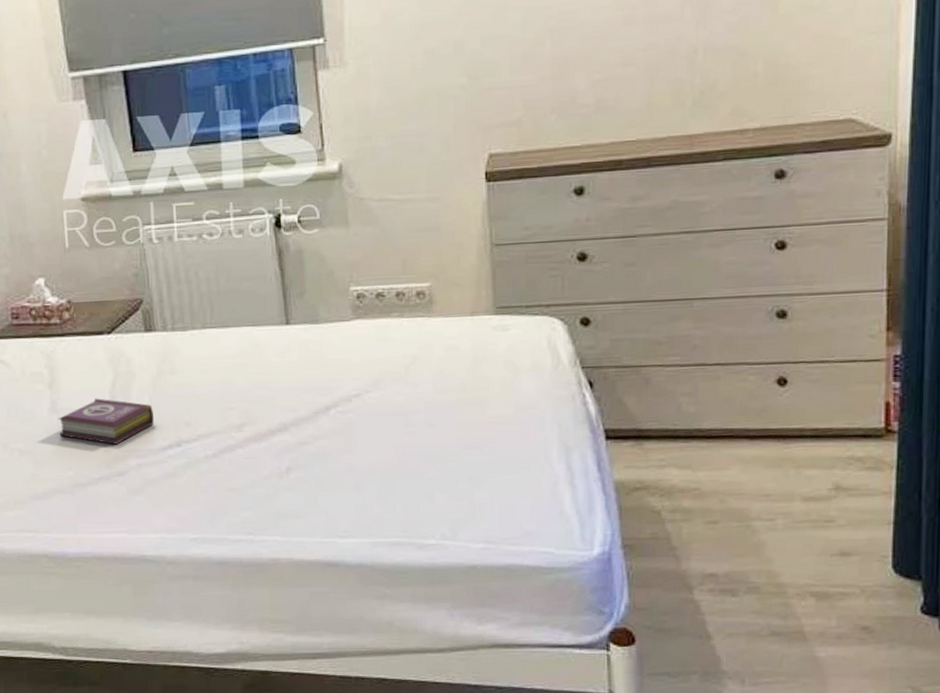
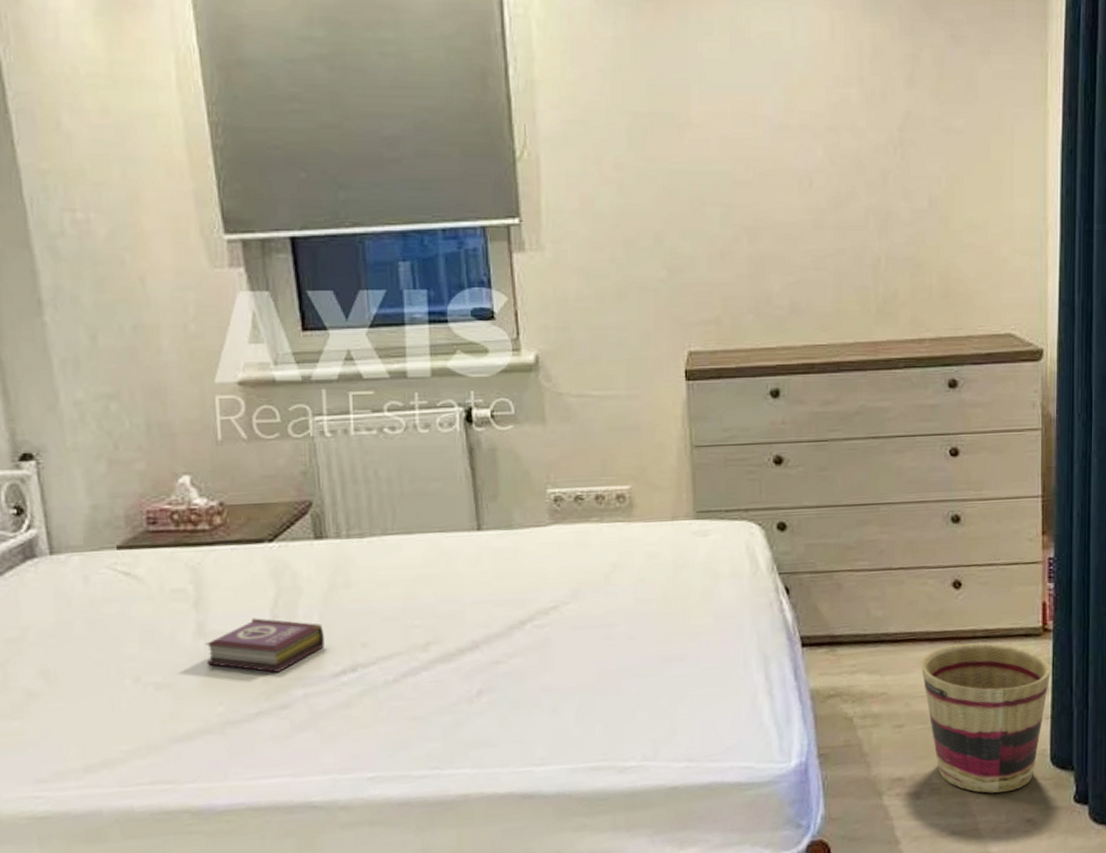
basket: none [739,441,894,597] -> present [921,642,1051,793]

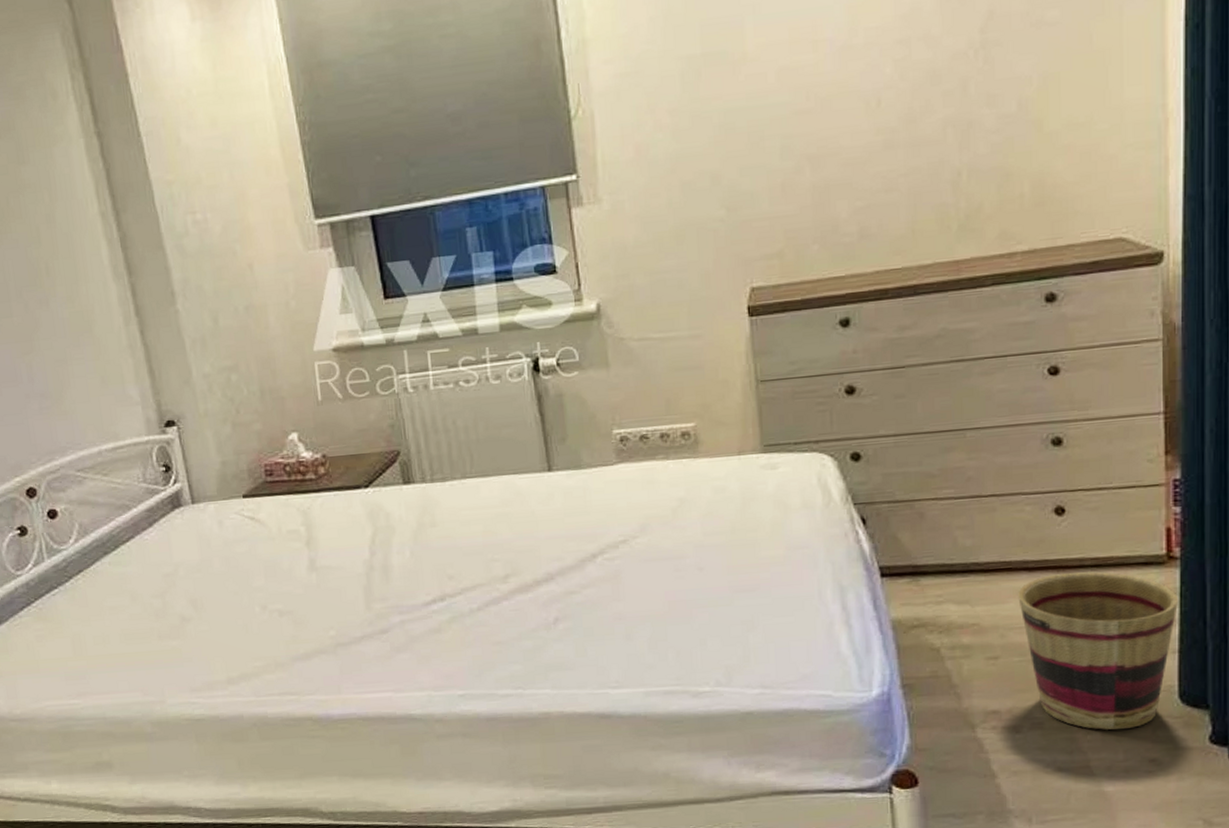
book: present [205,618,324,673] -> none [317,554,416,602]

